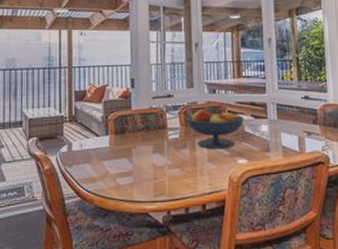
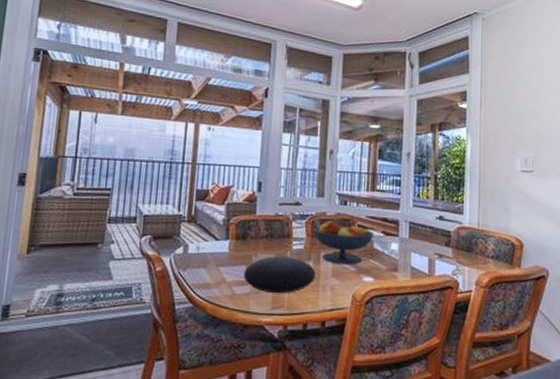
plate: none [125,146,193,182] -> present [243,256,316,294]

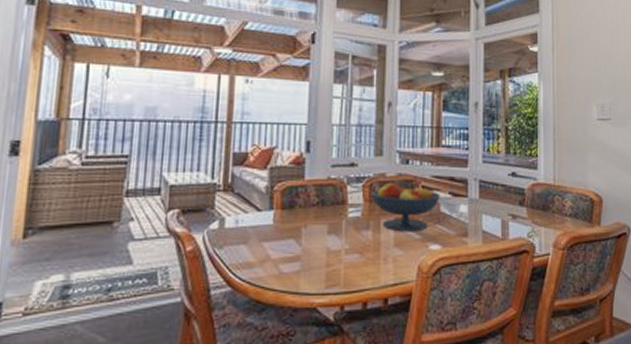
plate: present [243,256,316,294] -> none [291,226,376,270]

